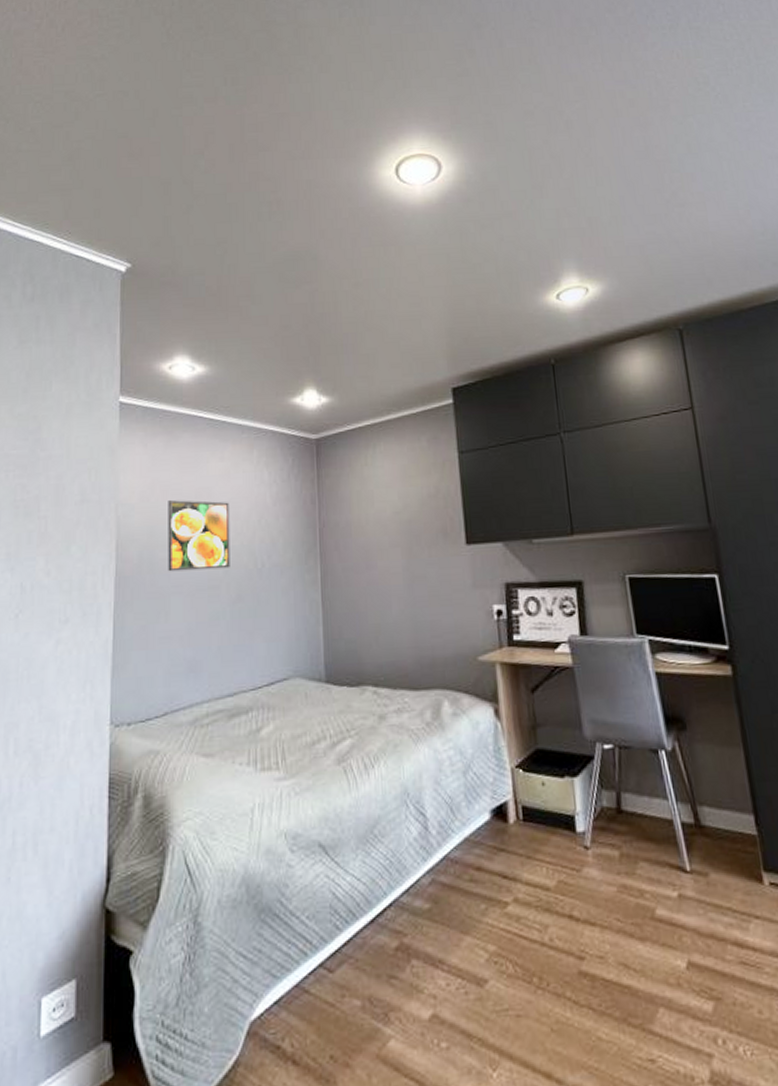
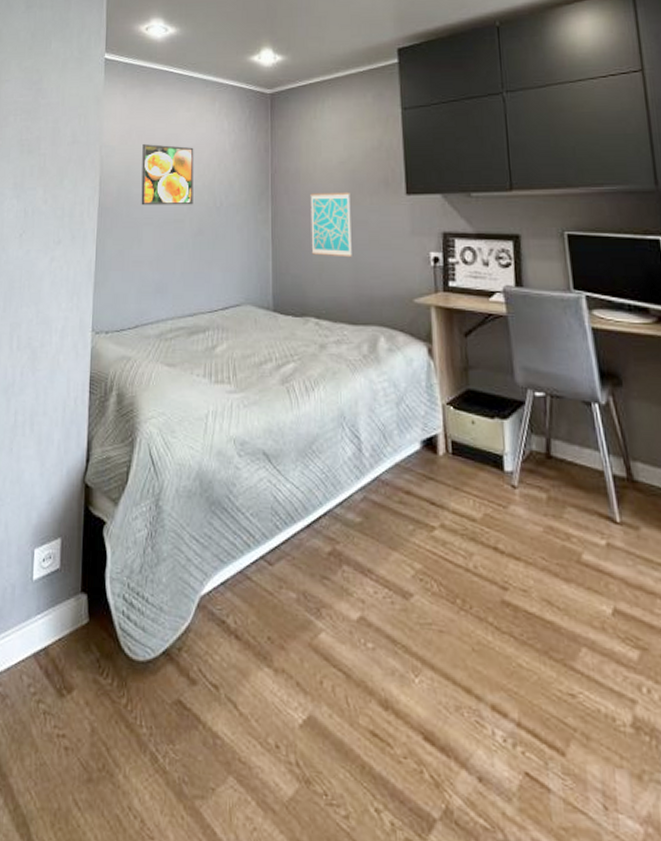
wall art: none [363,546,411,617] -> present [310,193,352,258]

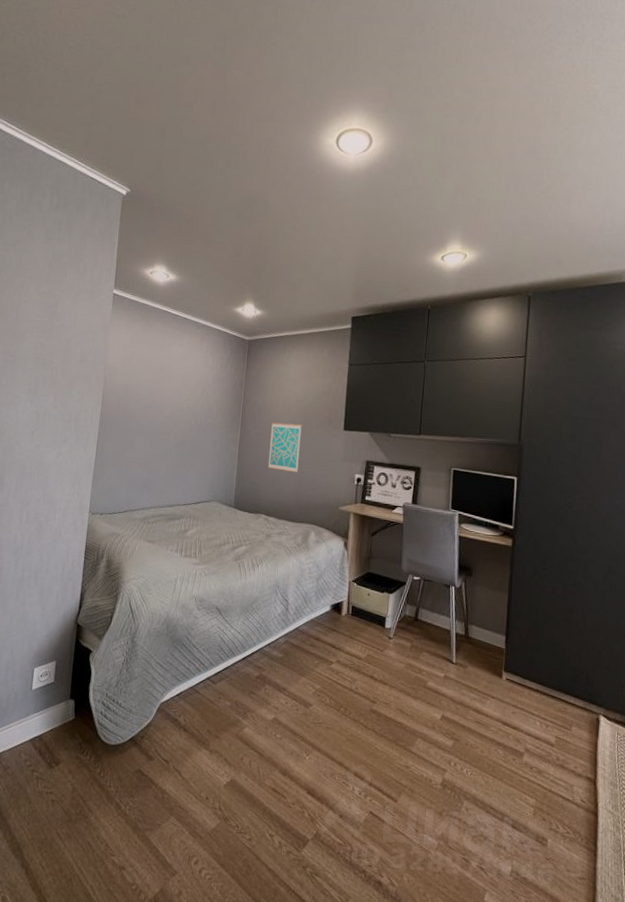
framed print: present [141,143,194,206] -> none [136,368,183,422]

